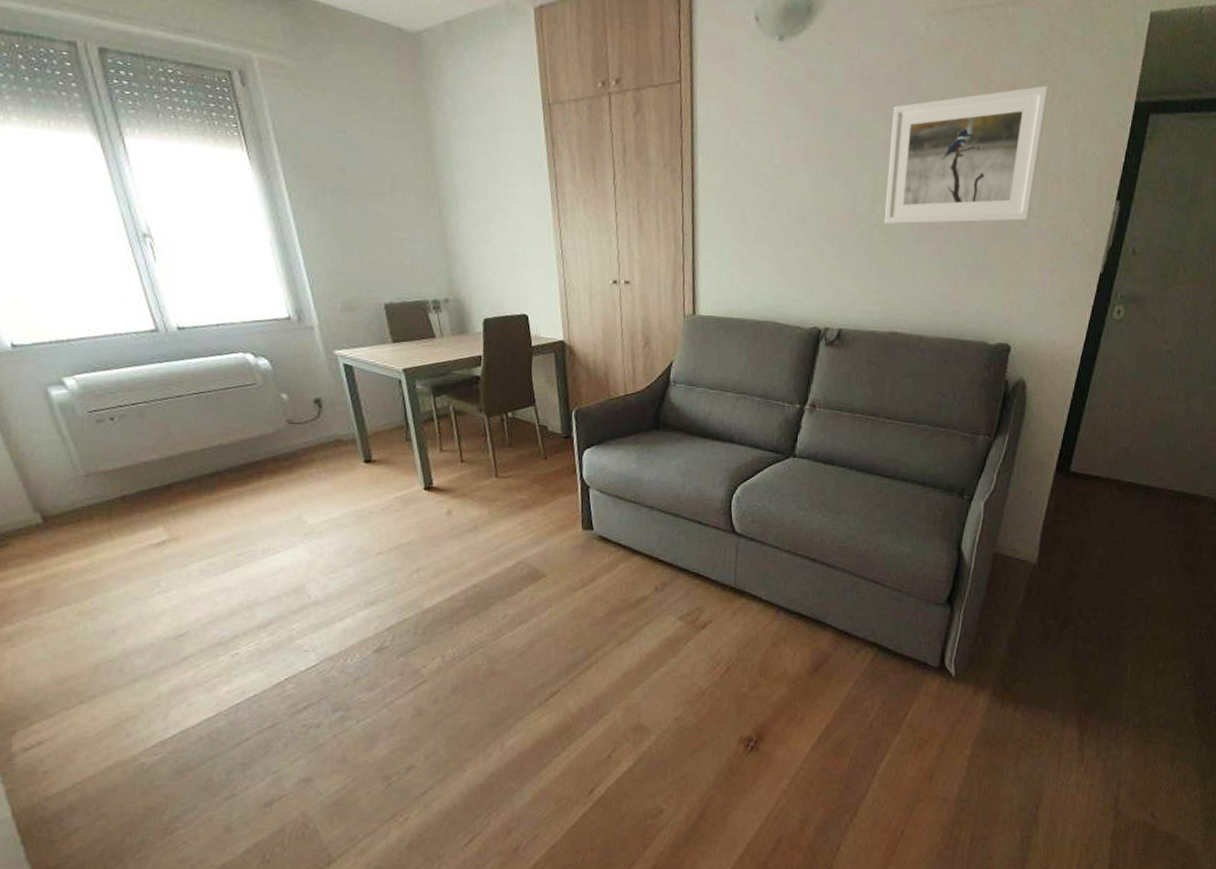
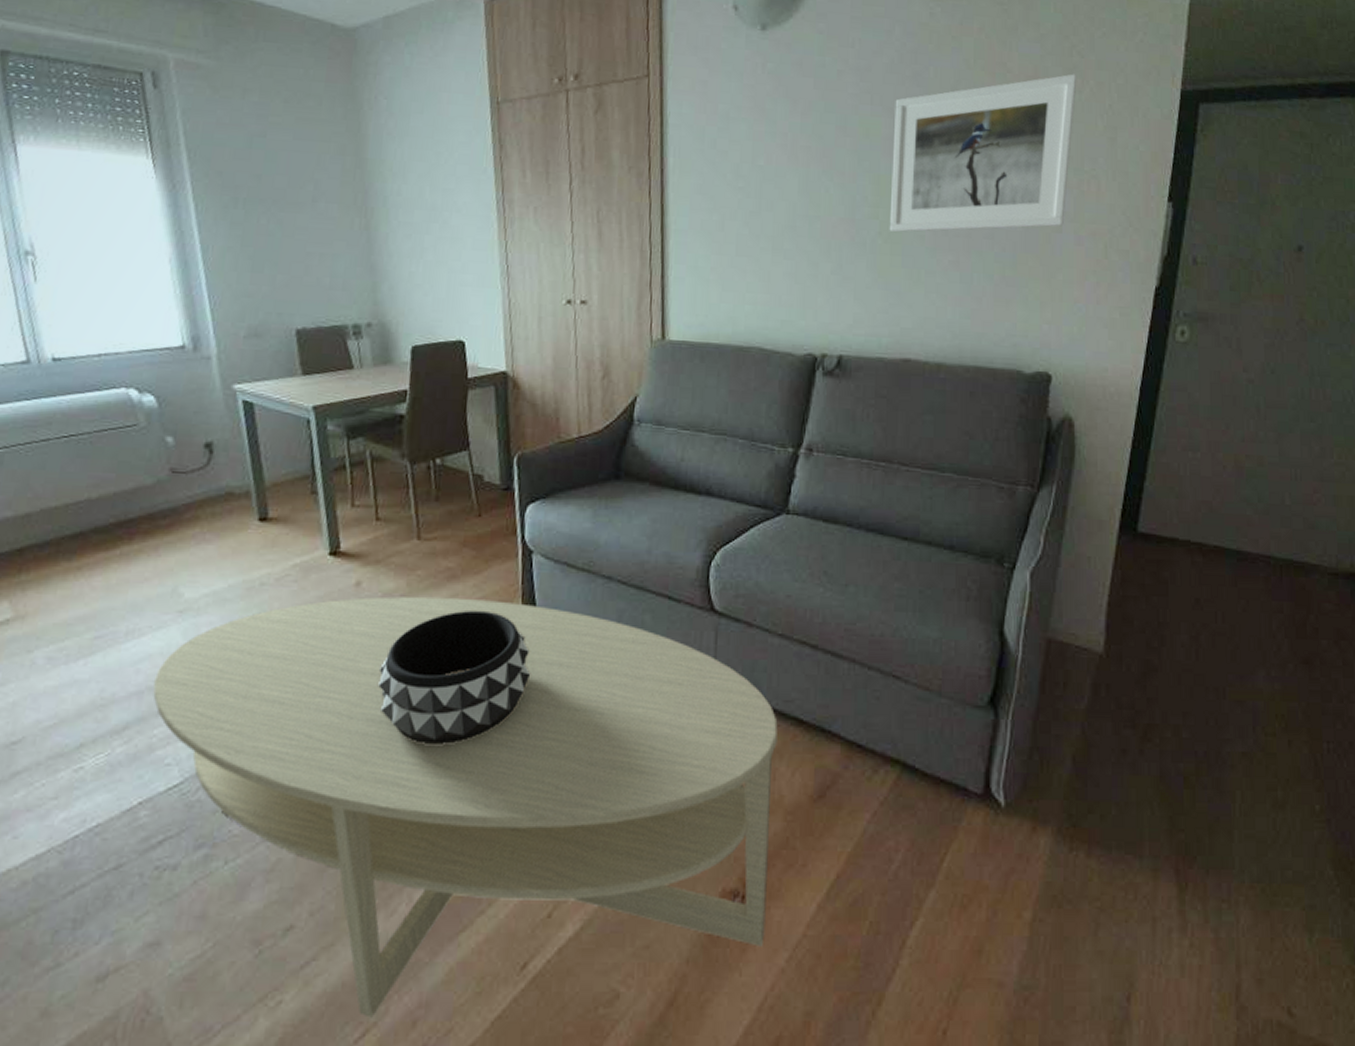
coffee table: none [289,522,784,828] -> present [153,596,778,1018]
decorative bowl: none [470,532,591,634] -> present [378,610,531,744]

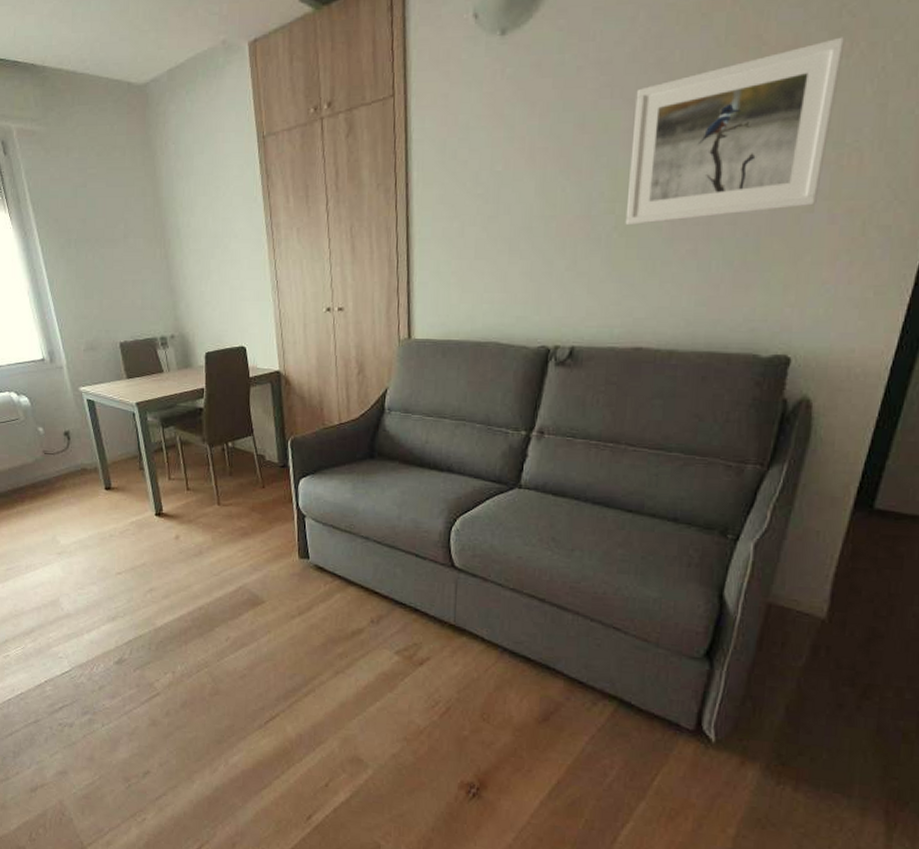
coffee table: present [153,596,778,1018] -> none [47,547,509,837]
decorative bowl: present [378,610,531,744] -> none [196,559,307,658]

